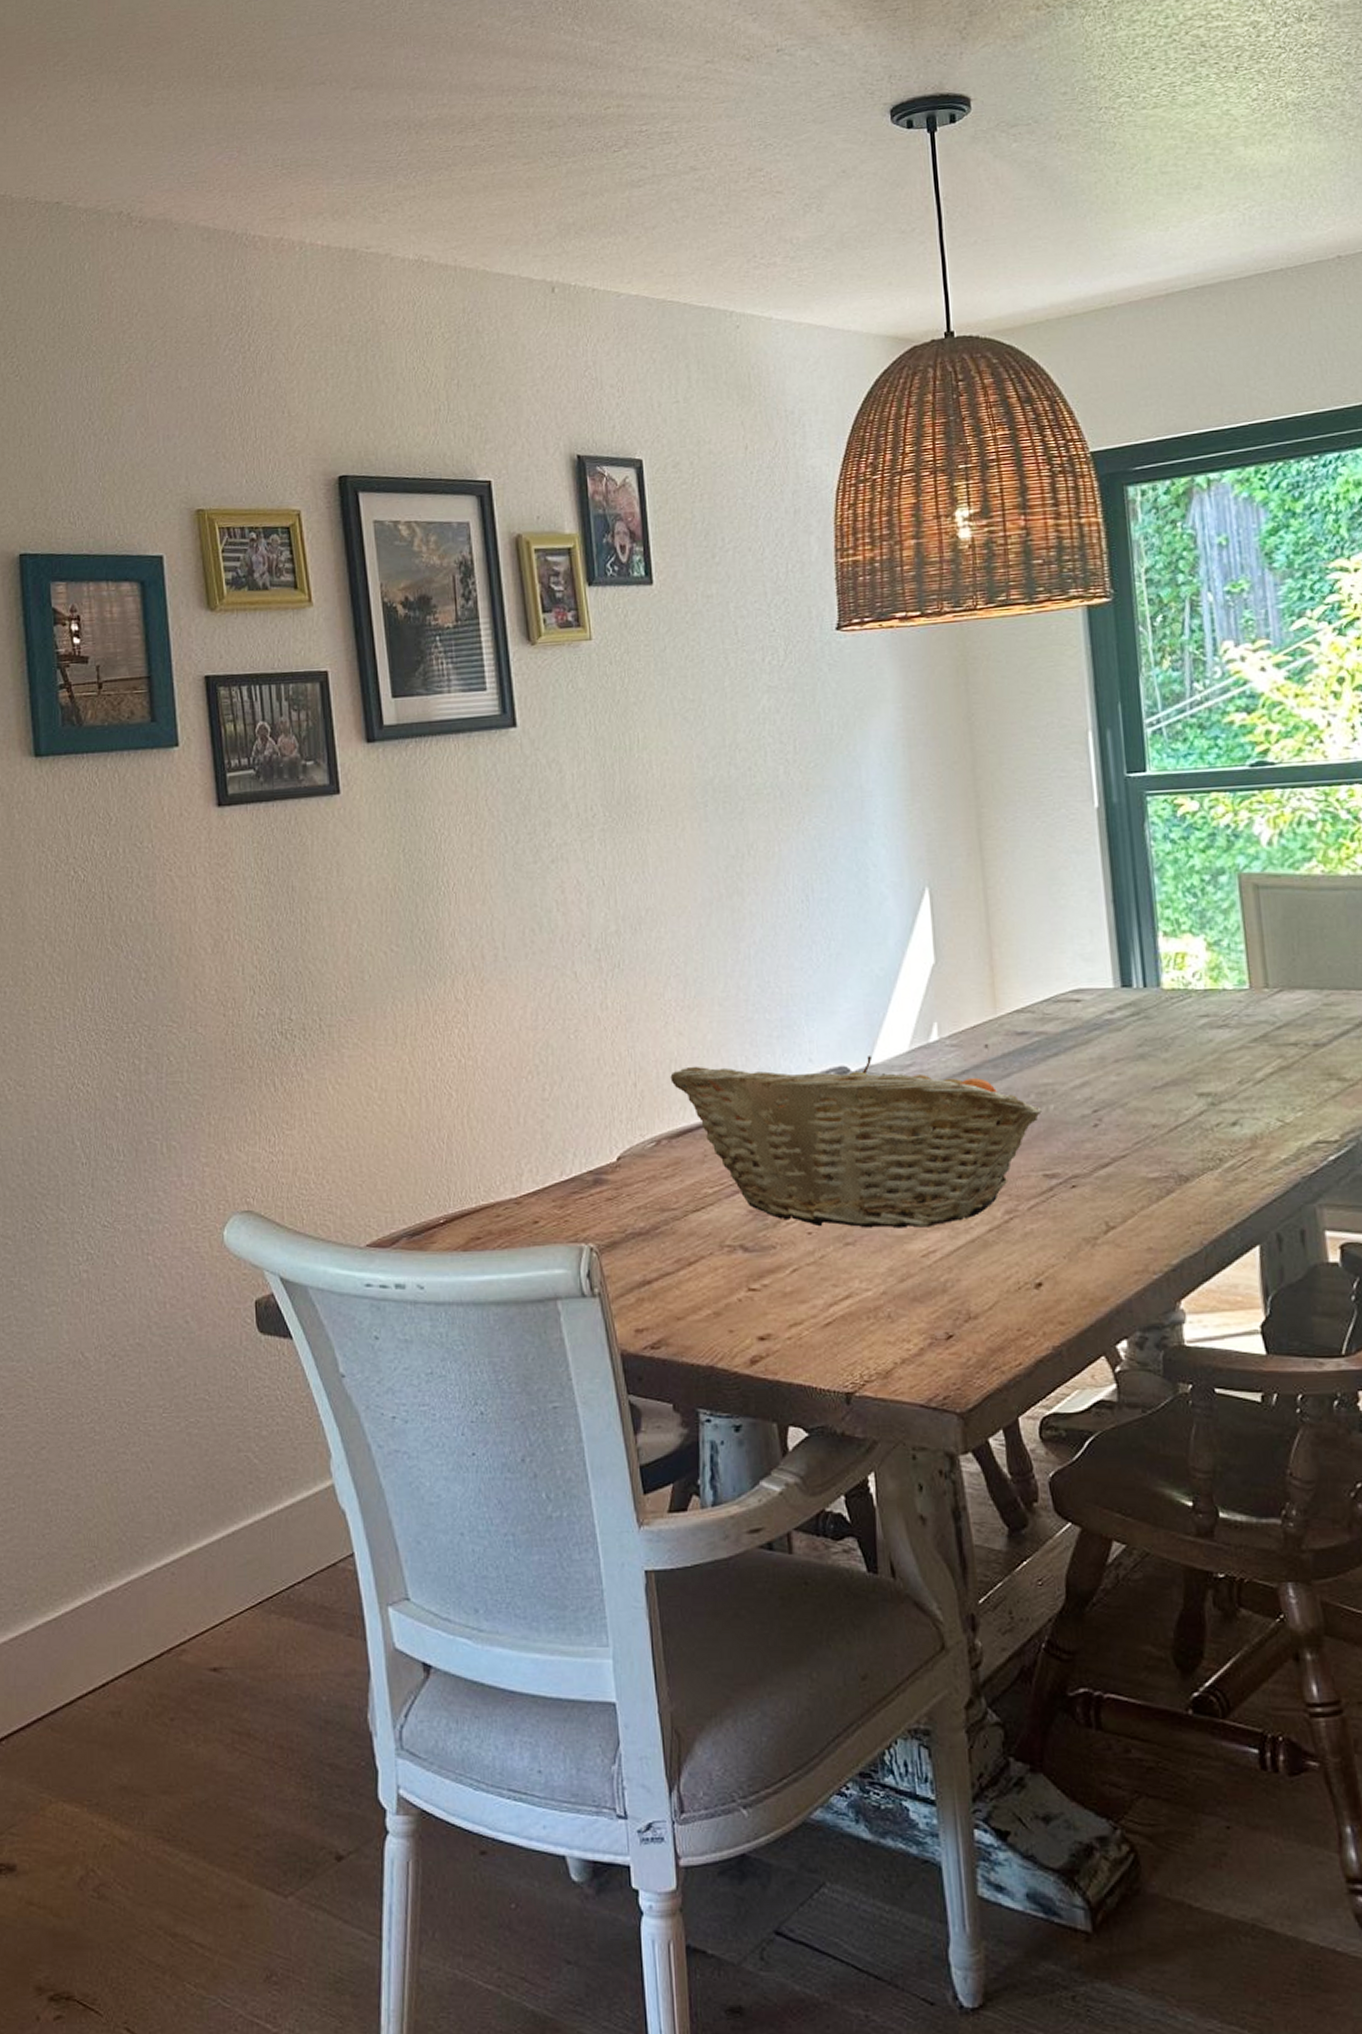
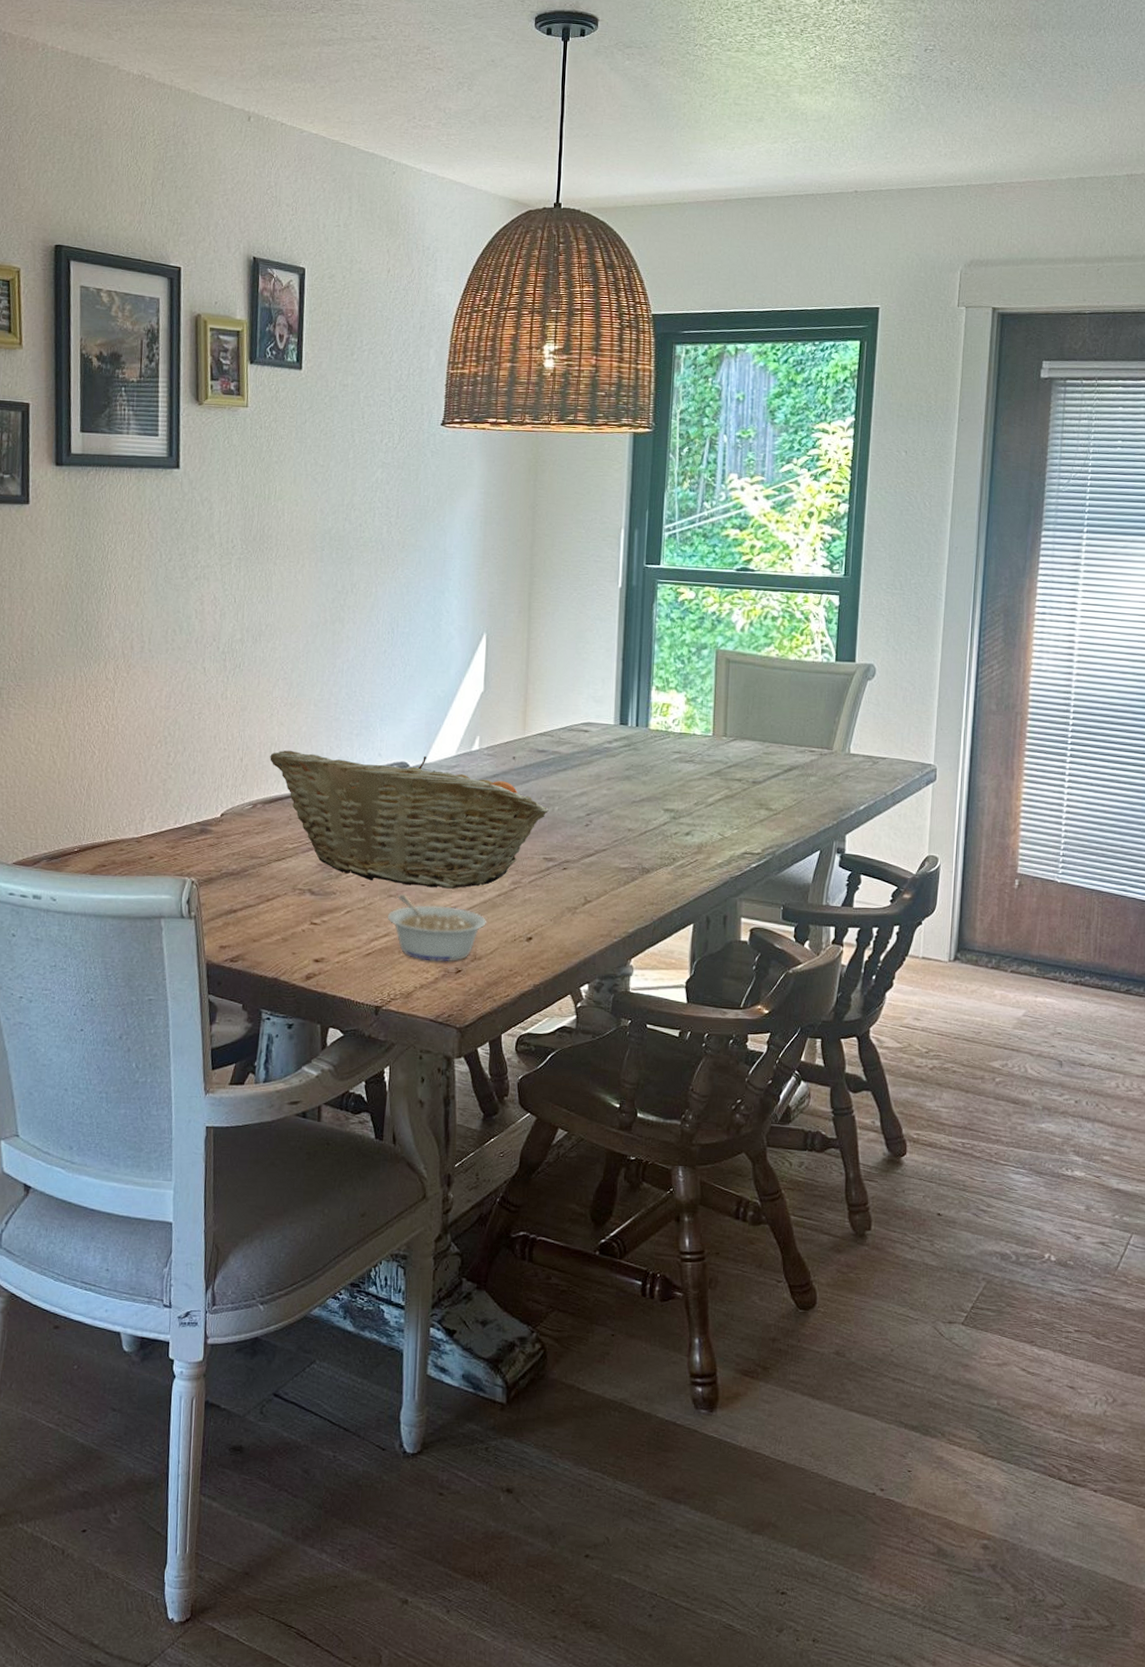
legume: none [847,1241,978,1327] -> present [388,894,486,962]

